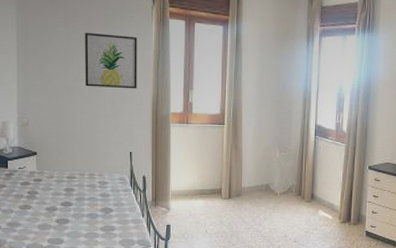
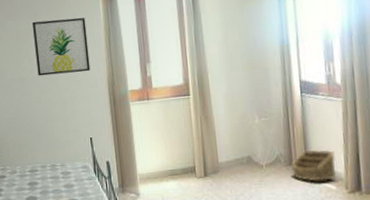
basket: none [300,184,334,211] -> present [292,149,336,182]

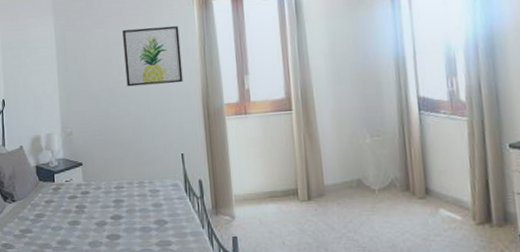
basket: present [292,149,336,182] -> none [409,173,461,210]

